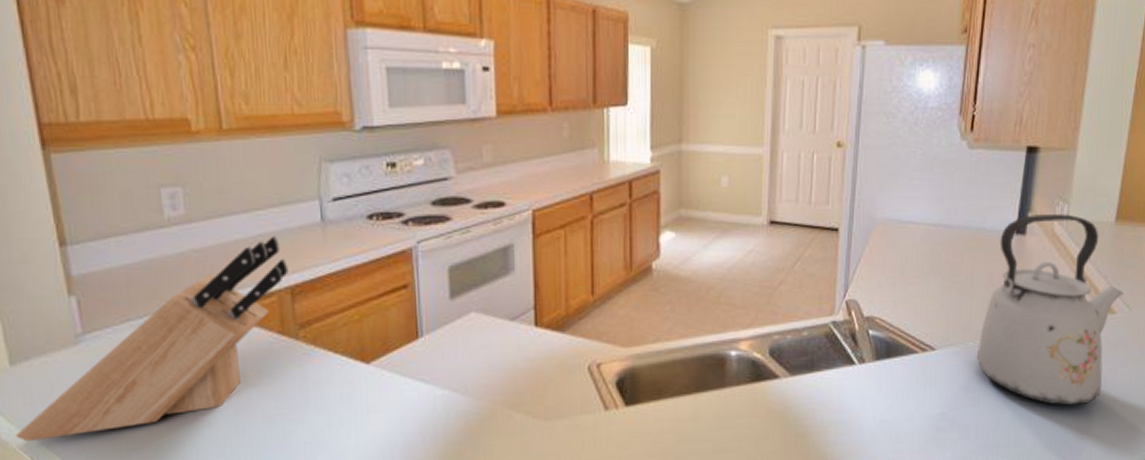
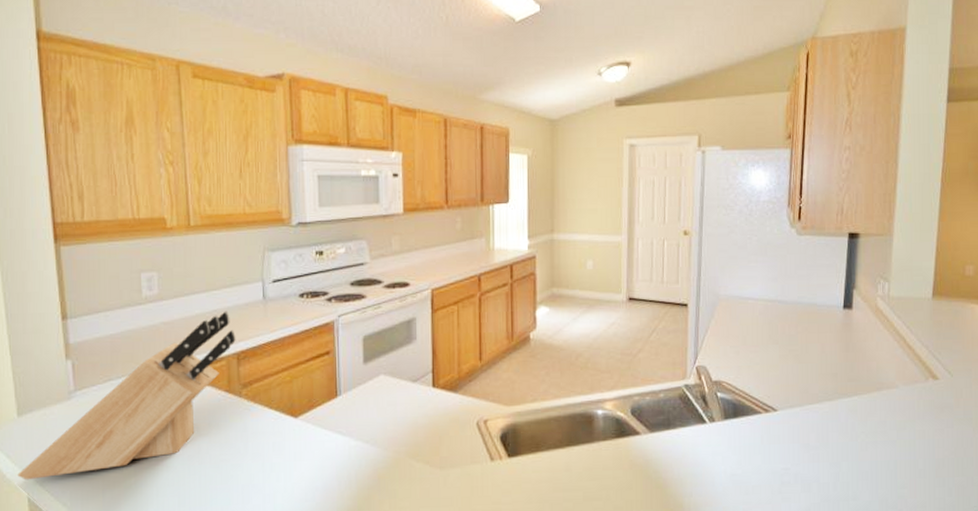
kettle: present [976,213,1123,406] -> none [814,290,944,463]

